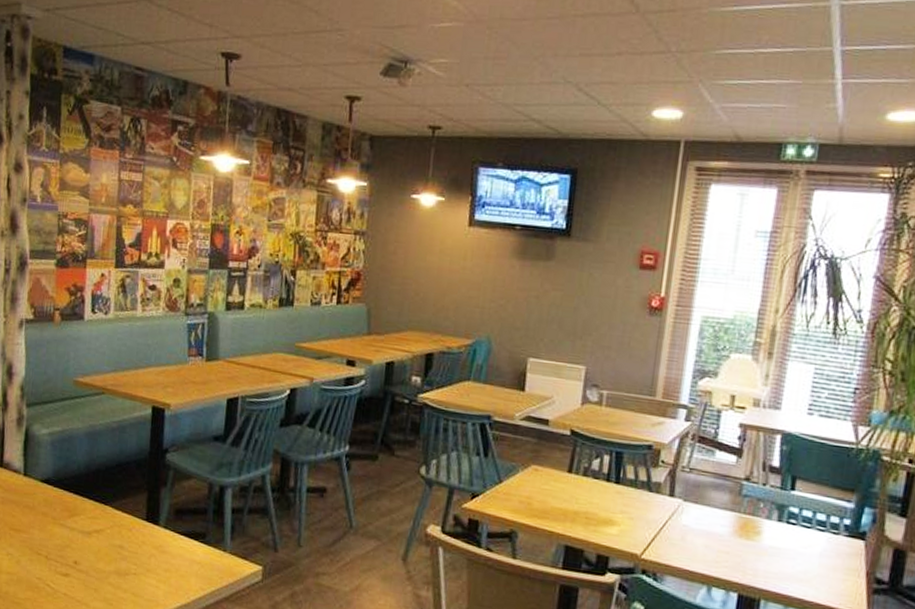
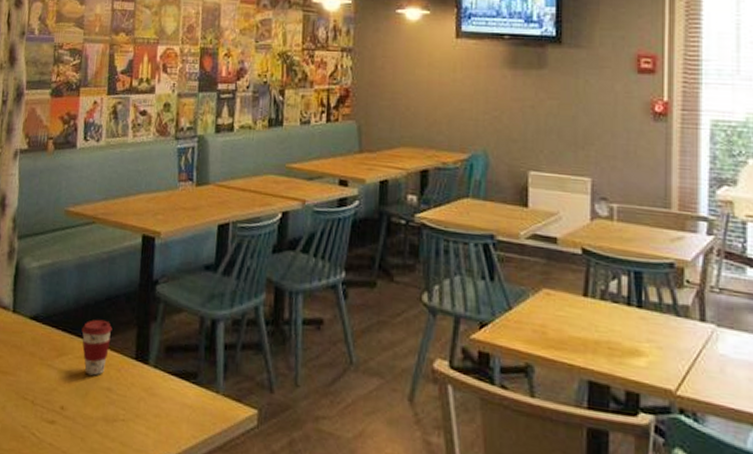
coffee cup: none [93,483,123,535] -> present [81,319,112,376]

